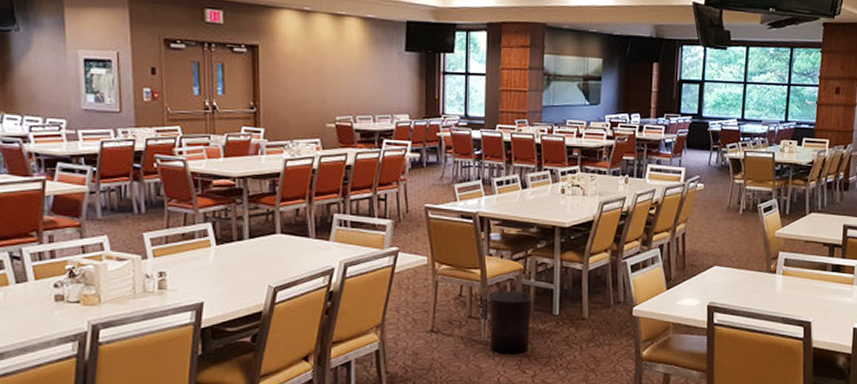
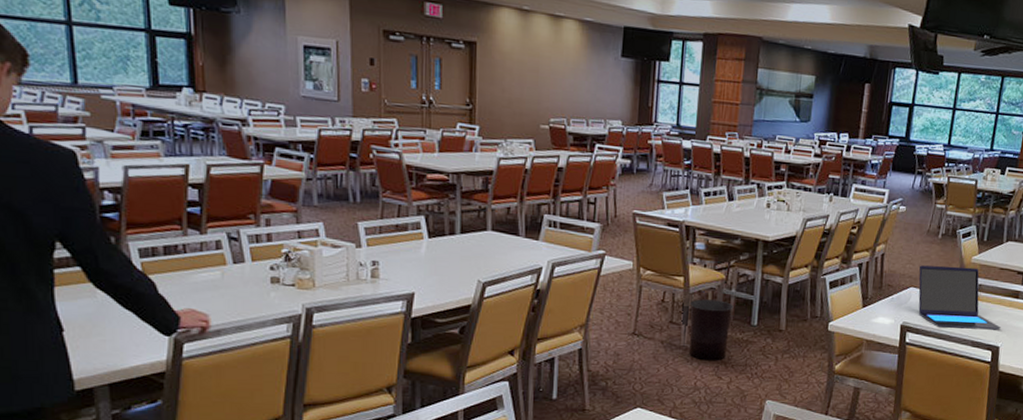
laptop: none [721,242,812,306] -> present [918,265,1002,330]

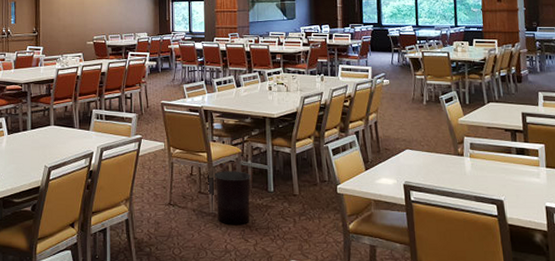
laptop: present [918,265,1002,330] -> none [410,128,501,186]

